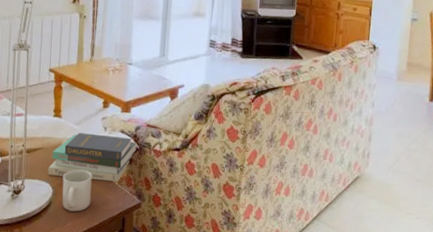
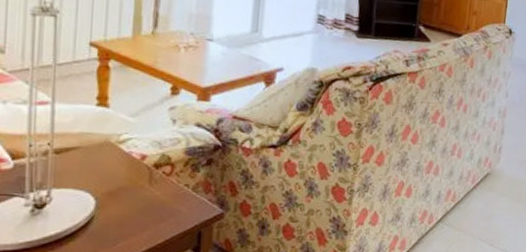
books: present [48,132,137,182] -> none [88,126,219,188]
mug: present [62,169,93,212] -> none [109,173,156,228]

